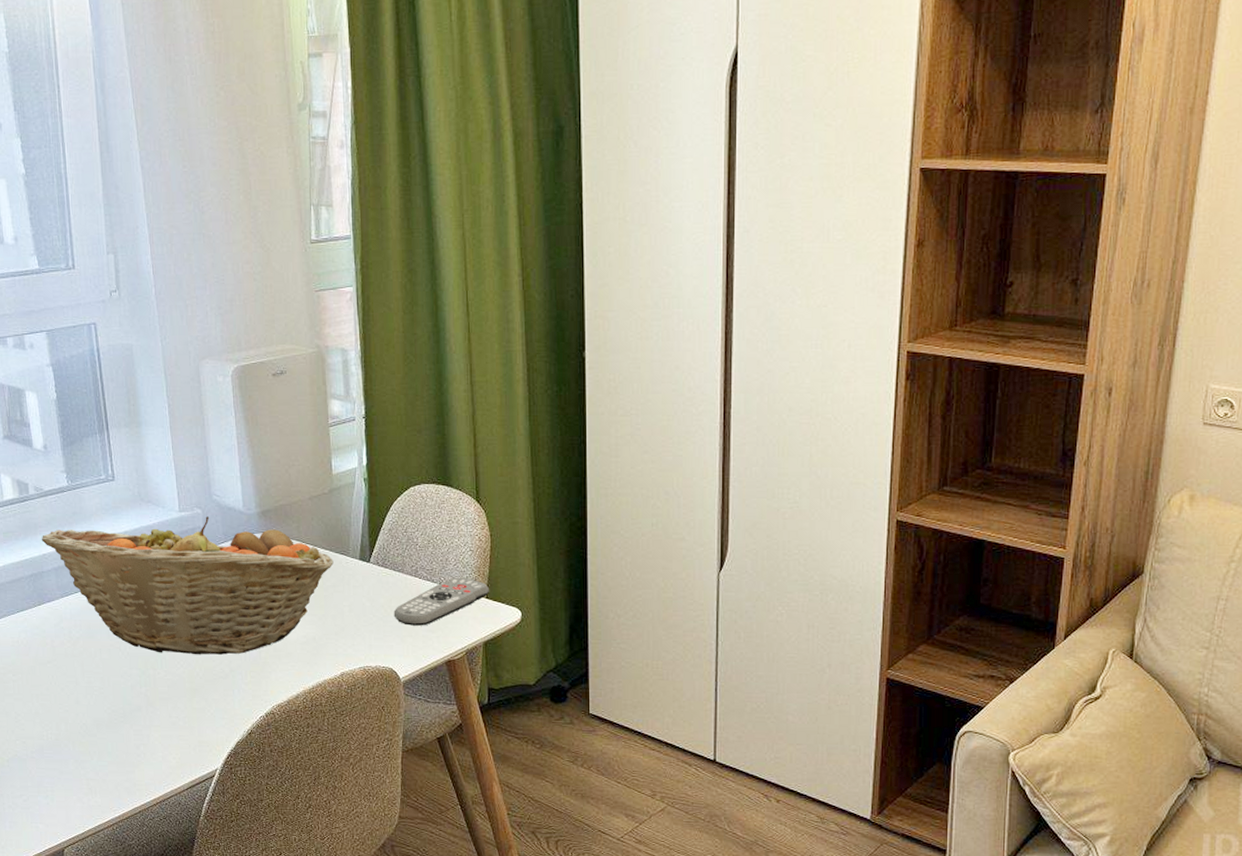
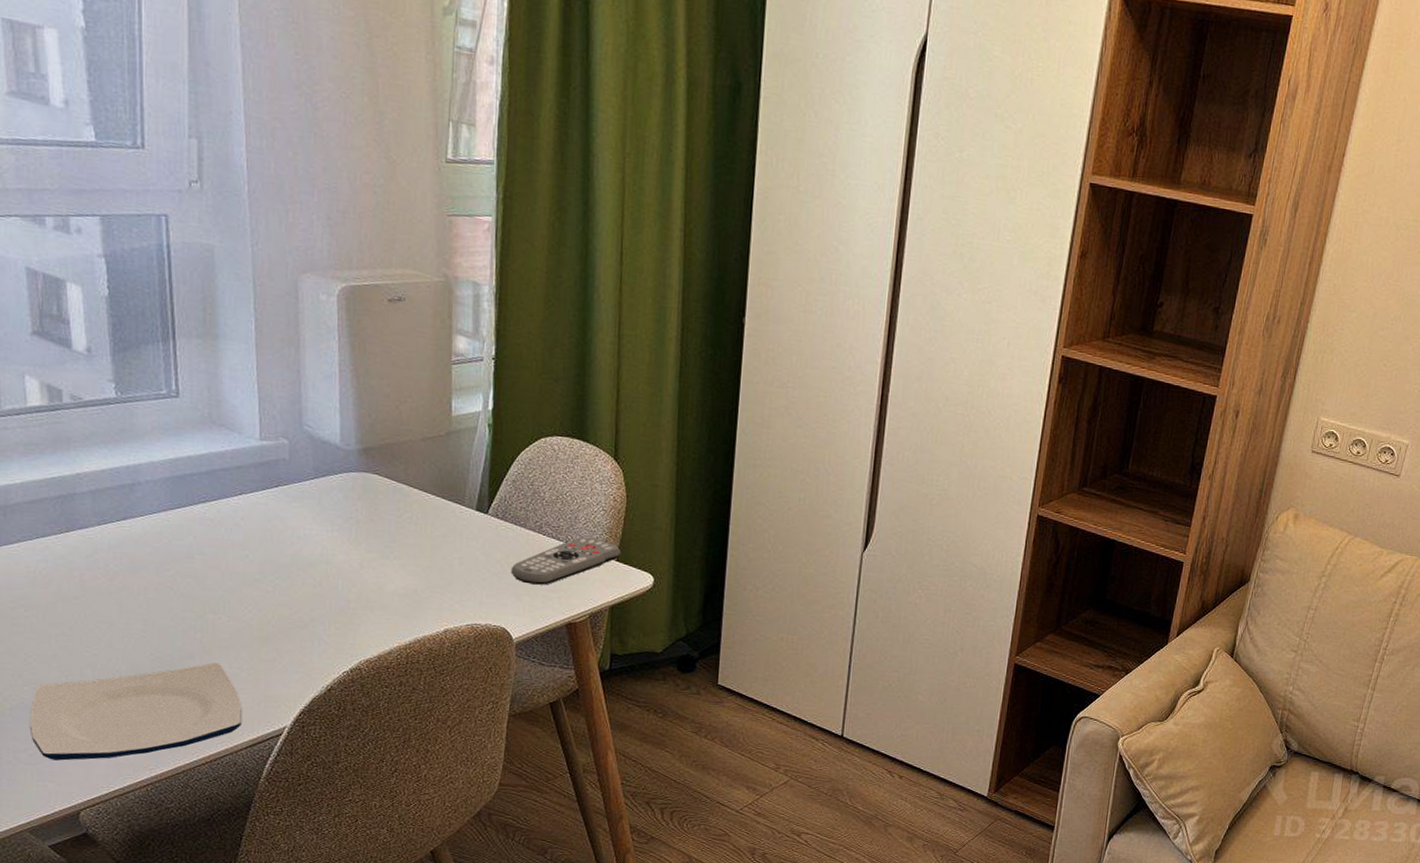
plate: none [22,713,182,805] -> present [30,663,242,761]
fruit basket: present [41,516,334,655] -> none [75,447,445,603]

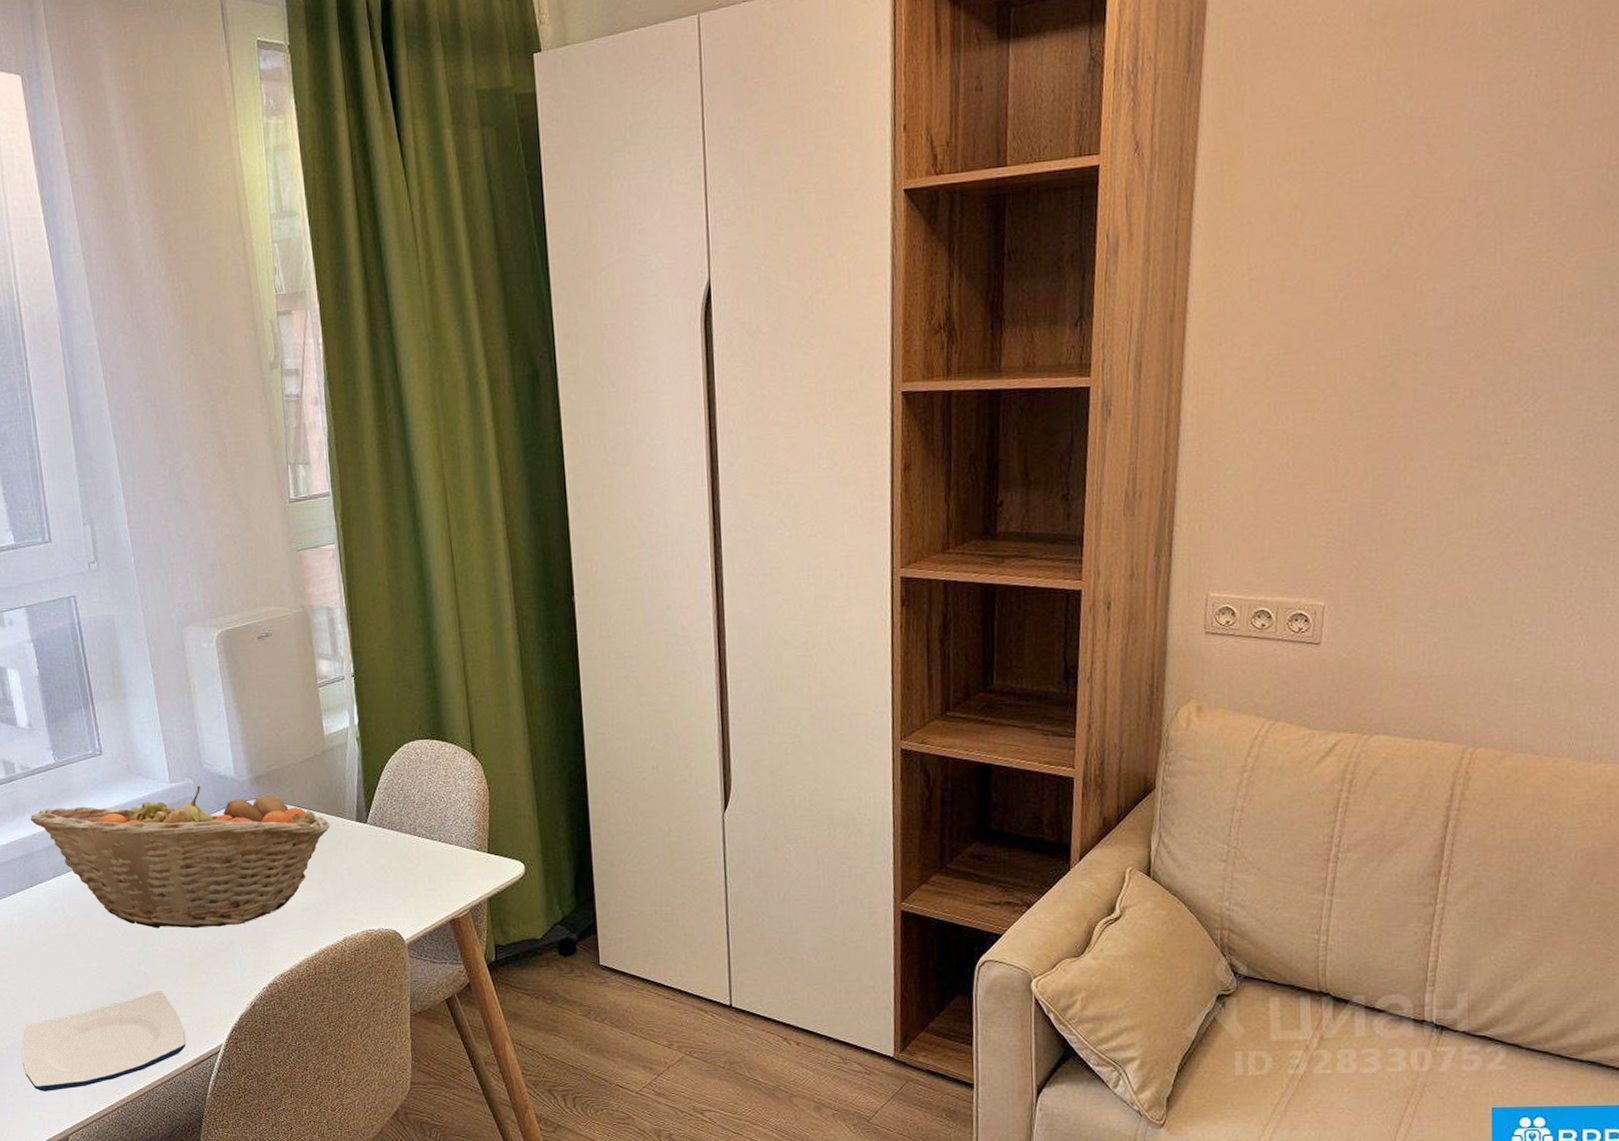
fruit basket: none [75,447,445,603] -> present [30,786,330,929]
remote control: present [511,536,620,585] -> none [394,833,490,886]

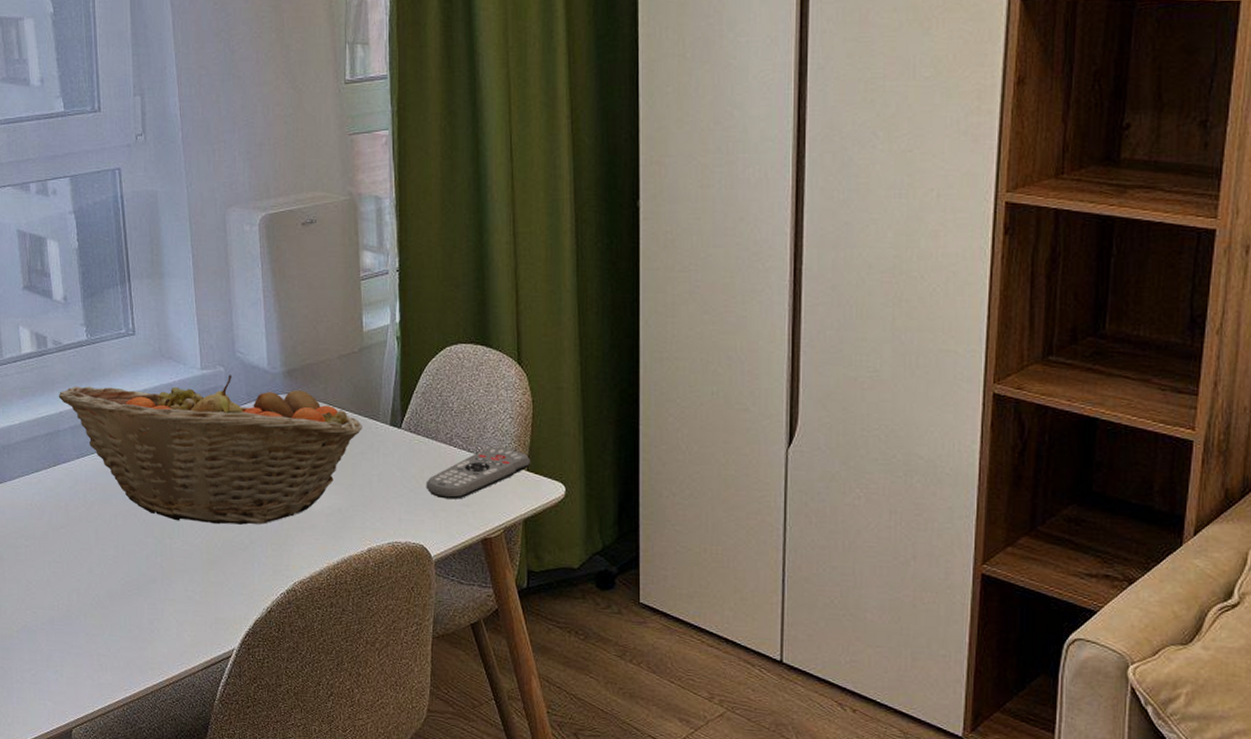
plate: present [21,991,186,1092] -> none [32,586,197,681]
remote control: none [394,833,490,886] -> present [426,446,530,500]

